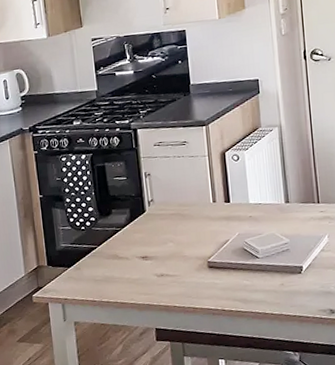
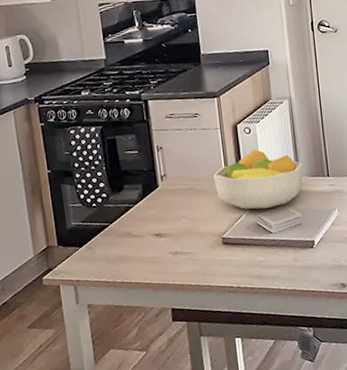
fruit bowl: none [200,176,292,235] -> present [213,149,303,210]

